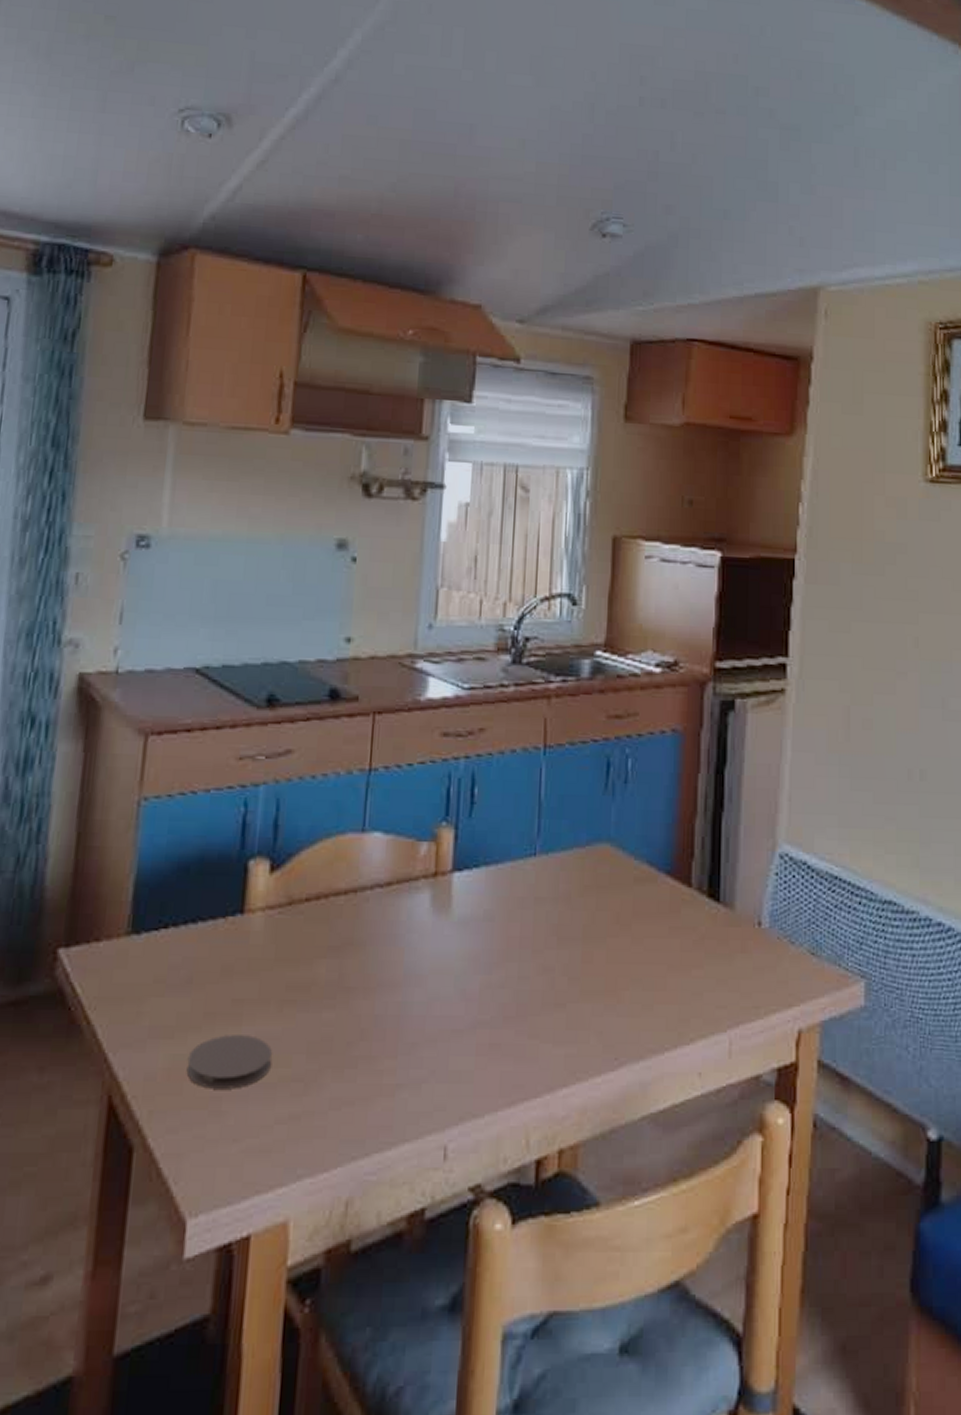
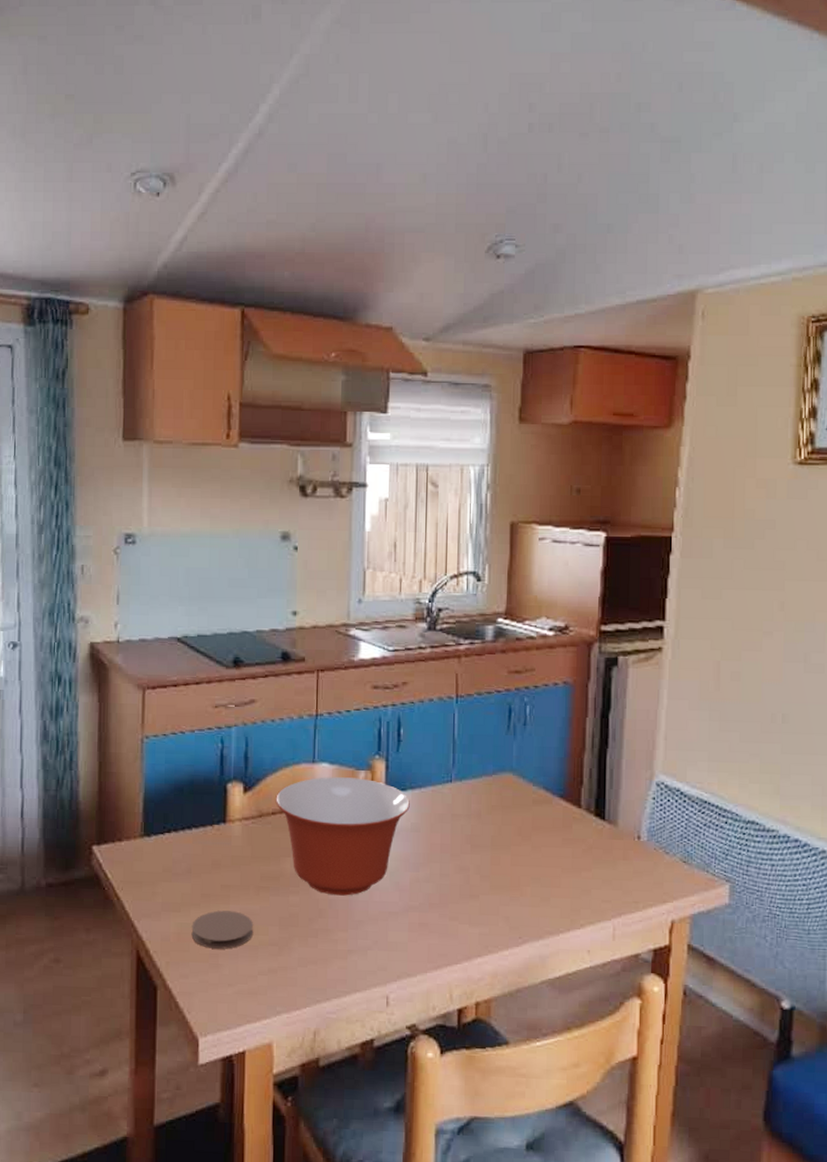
mixing bowl: none [311,850,483,1009] -> present [276,777,410,896]

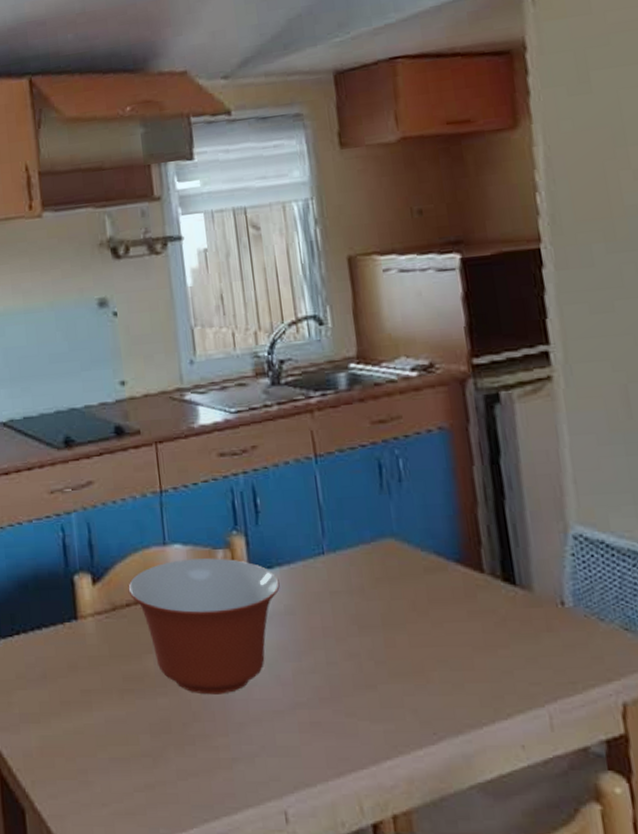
coaster: present [191,910,253,949] -> none [54,719,122,763]

